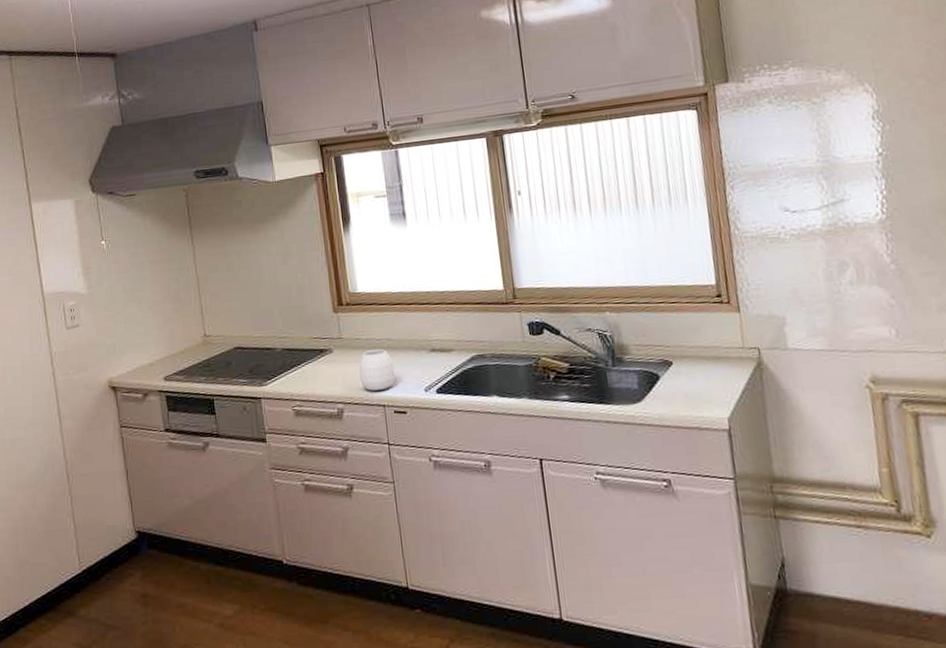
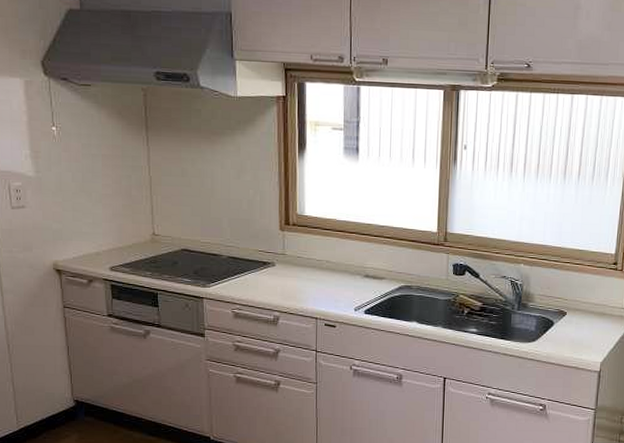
cup: present [358,349,396,391] -> none [297,269,330,305]

